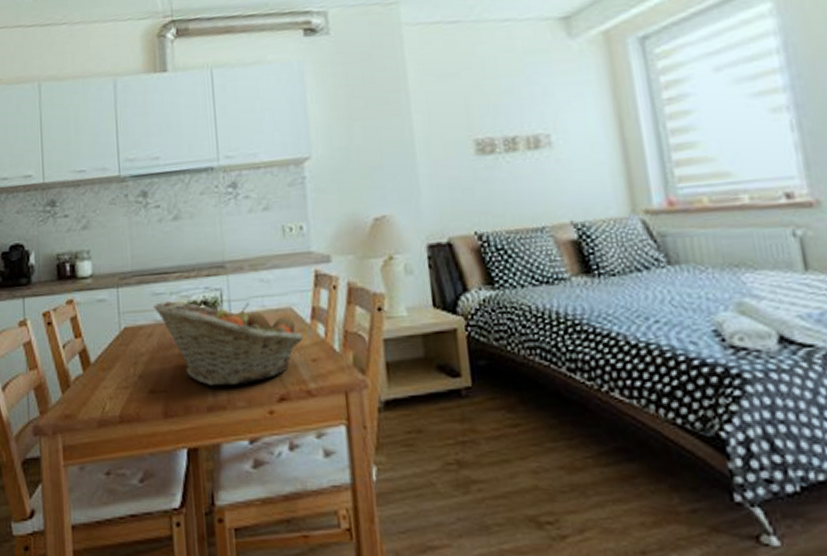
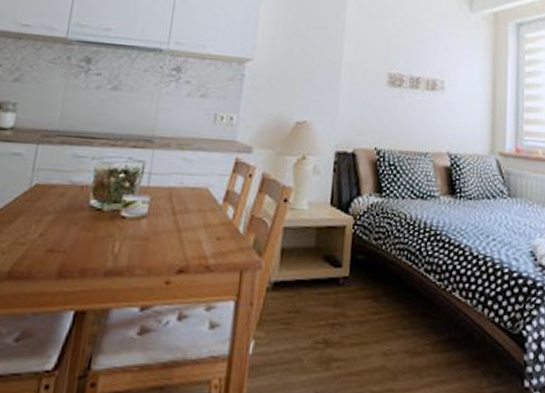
fruit basket: present [153,301,304,387] -> none [72,164,213,254]

